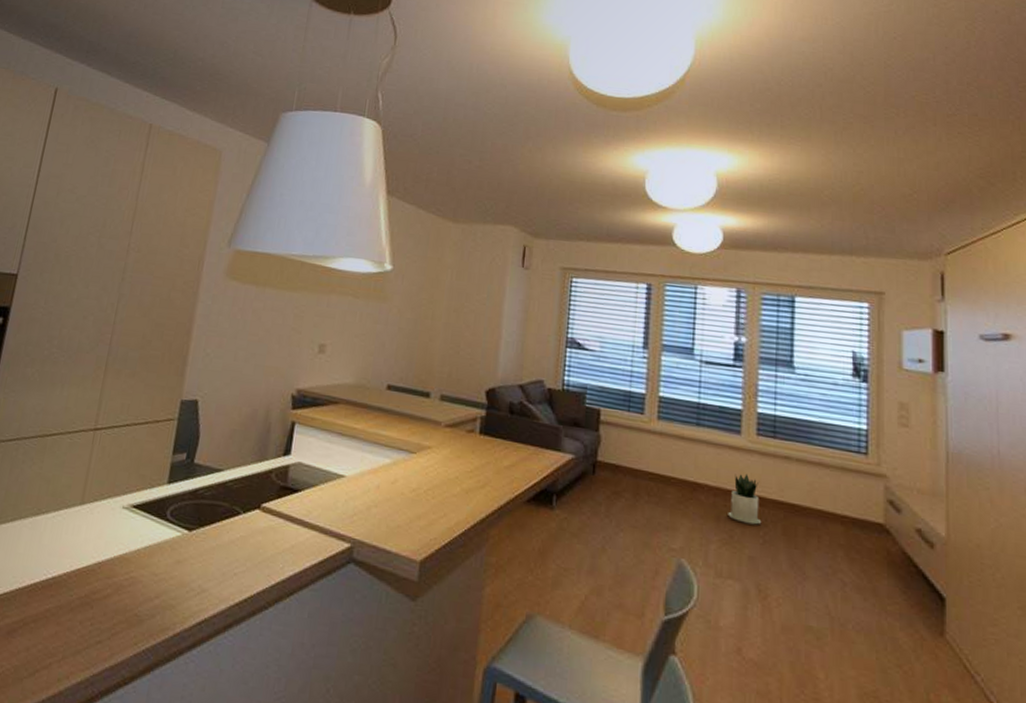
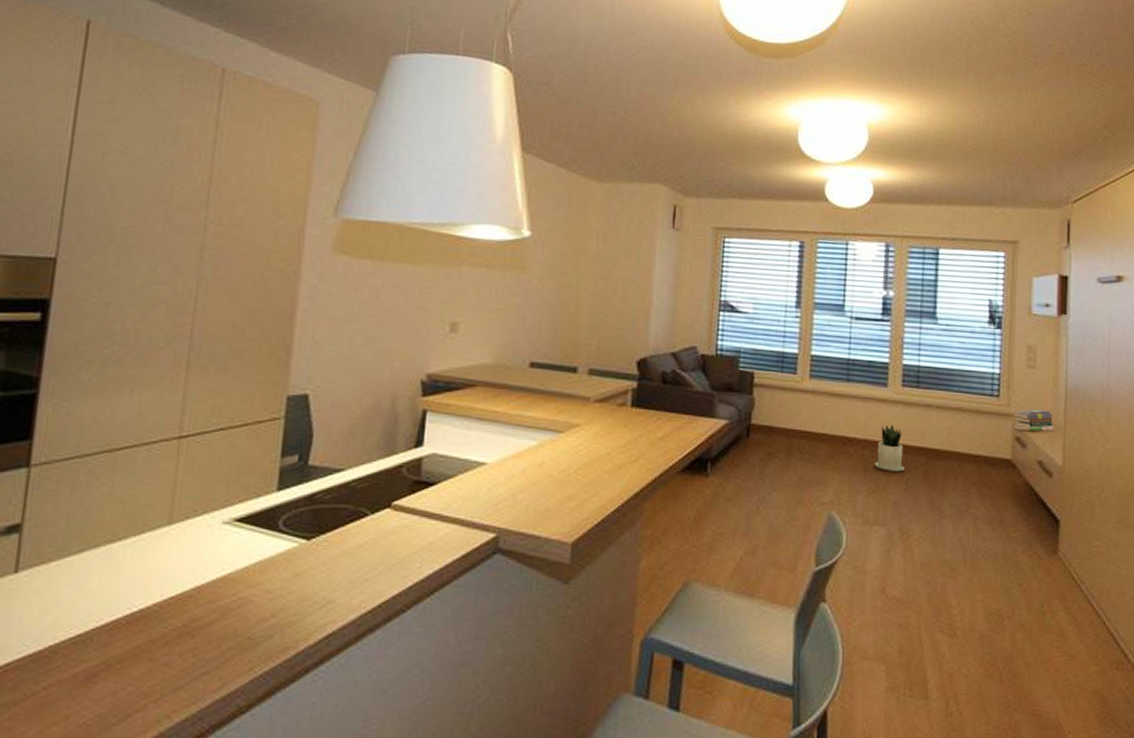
books: none [885,471,934,497] -> present [1013,409,1054,432]

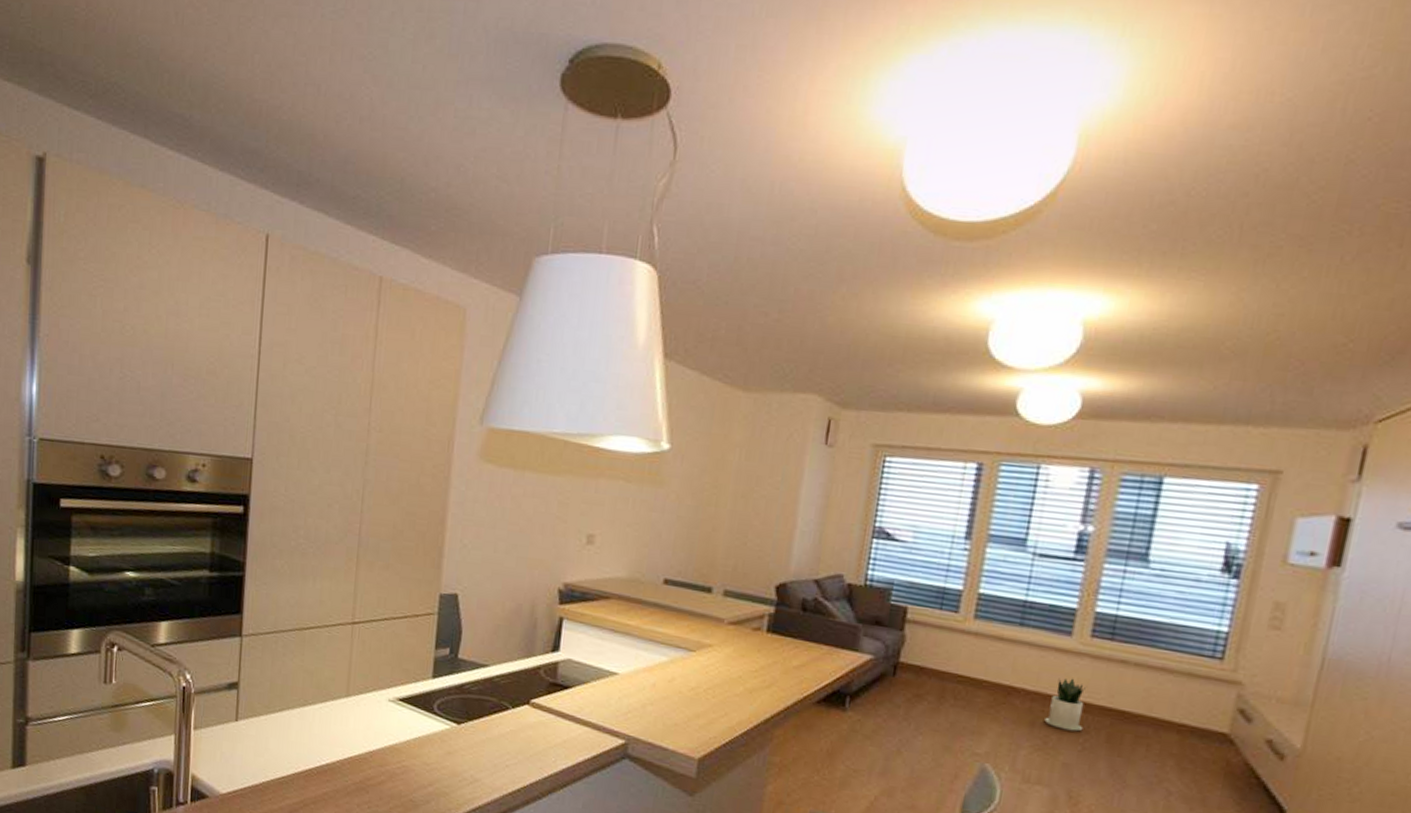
books: present [1013,409,1054,432] -> none [1237,678,1298,707]

